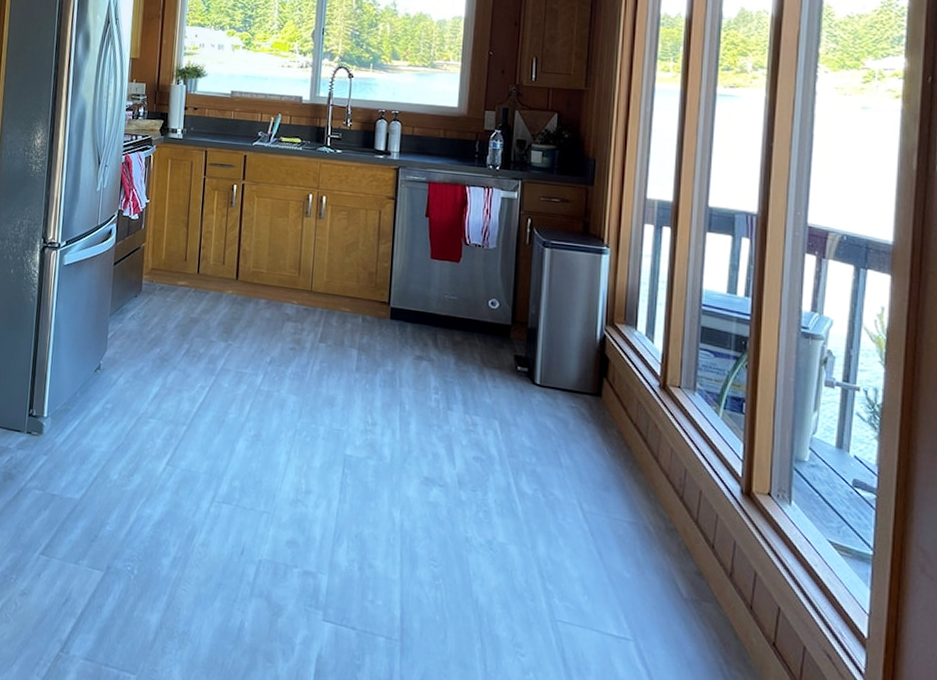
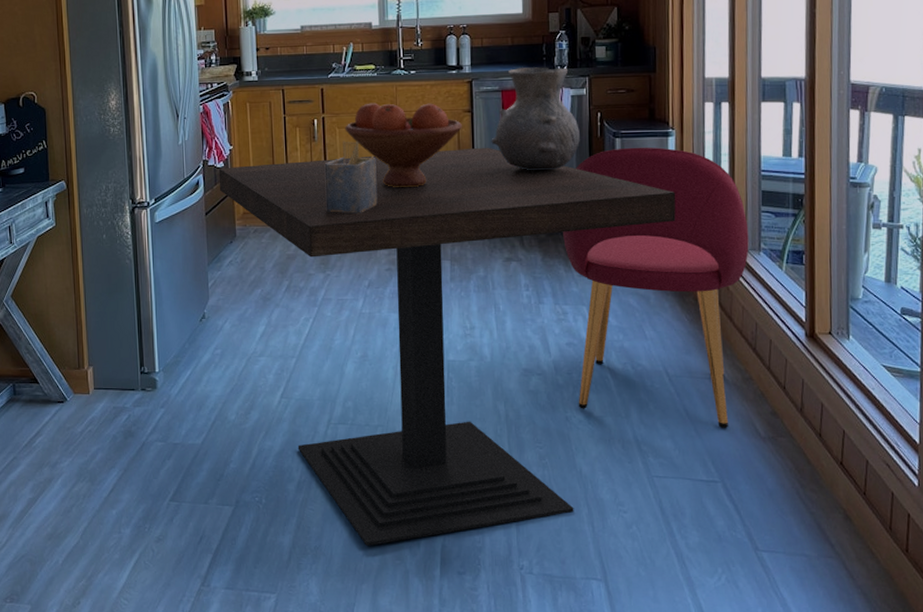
dining table: none [131,220,606,645] -> present [218,147,676,546]
napkin holder: none [235,210,292,287] -> present [324,141,378,214]
fruit bowl: none [263,176,384,268] -> present [345,102,462,188]
vase: none [413,161,507,271] -> present [491,67,580,171]
dining chair: none [480,258,684,582] -> present [563,147,749,429]

